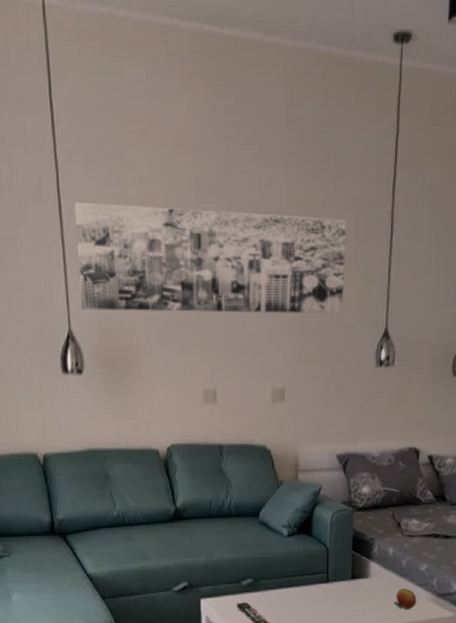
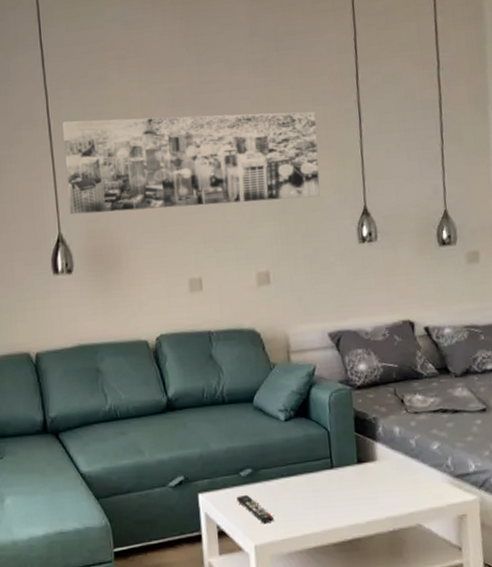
fruit: present [394,588,417,609] -> none [407,470,433,494]

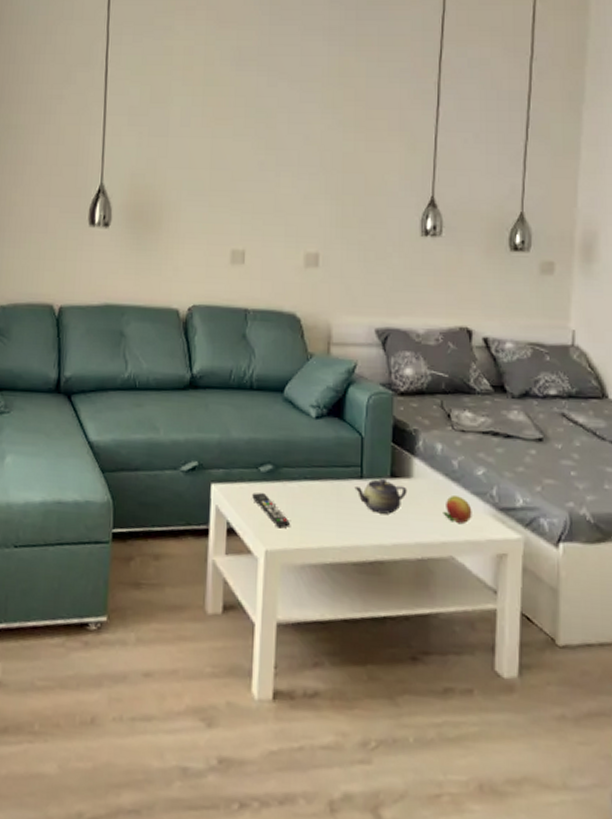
wall art: present [62,111,320,215] -> none [115,68,391,180]
teapot: none [327,465,374,497] -> present [354,478,407,514]
fruit: none [407,470,433,494] -> present [443,496,472,523]

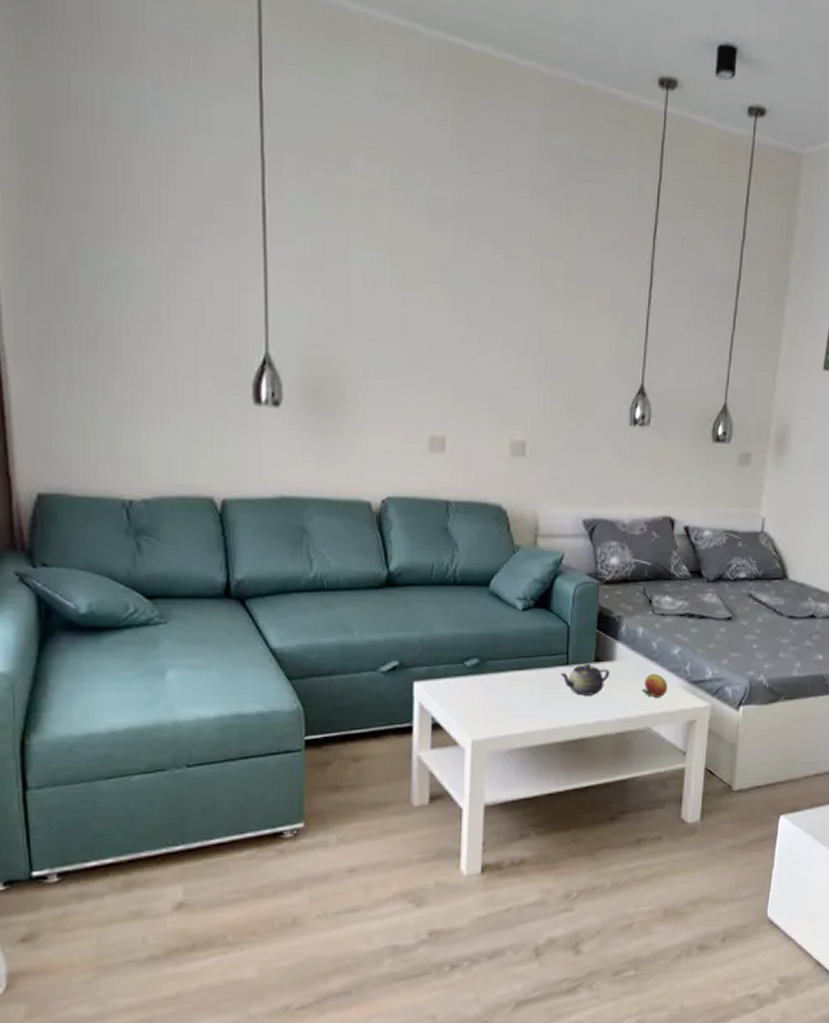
remote control: present [252,493,290,528] -> none [458,687,496,719]

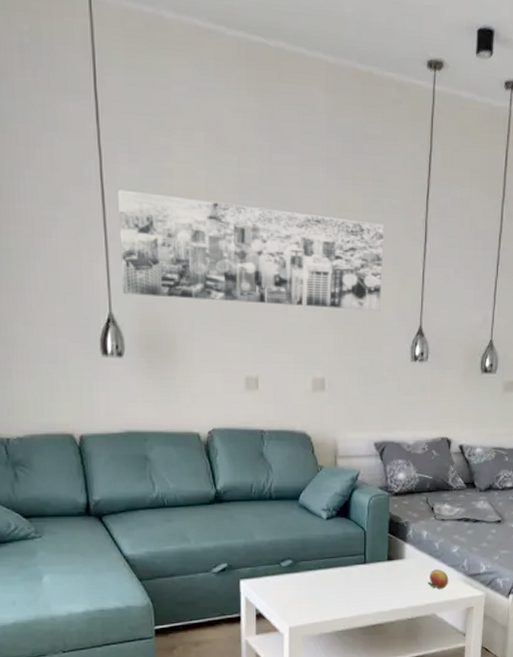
wall art: none [282,207,603,364] -> present [118,189,385,311]
teapot: present [560,663,610,696] -> none [360,561,401,589]

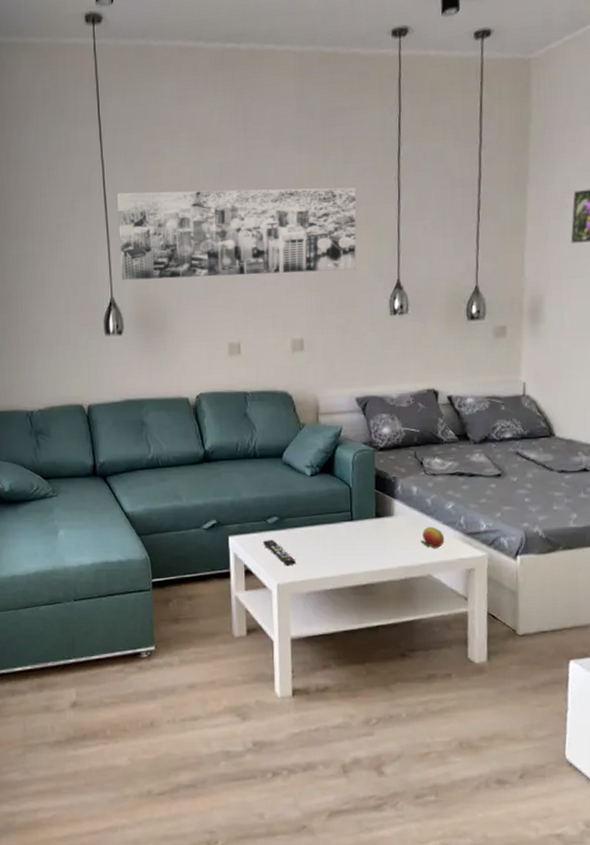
remote control: none [276,583,308,609] -> present [263,540,296,566]

